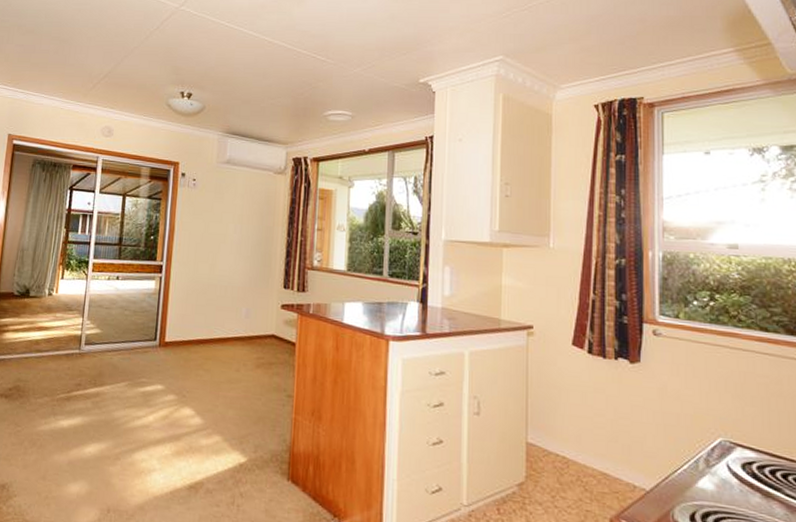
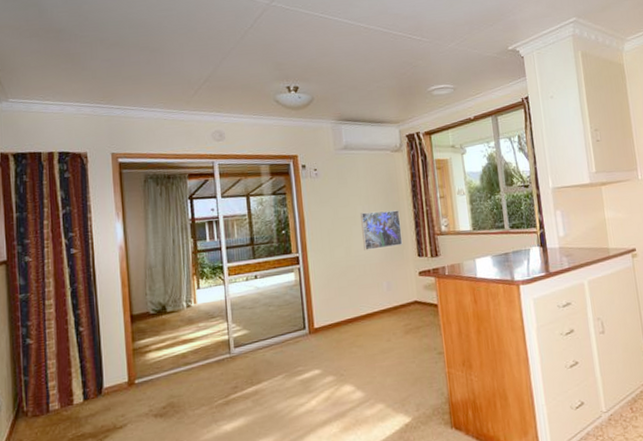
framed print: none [229,231,272,273] -> present [360,210,403,251]

